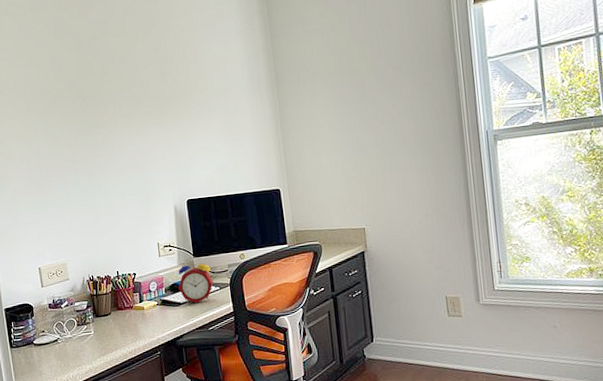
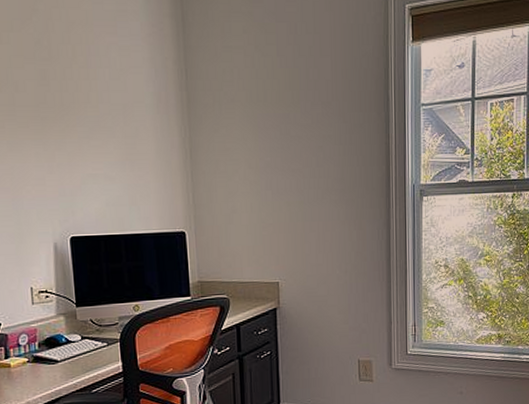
alarm clock: present [178,256,214,304] -> none [55,306,101,362]

